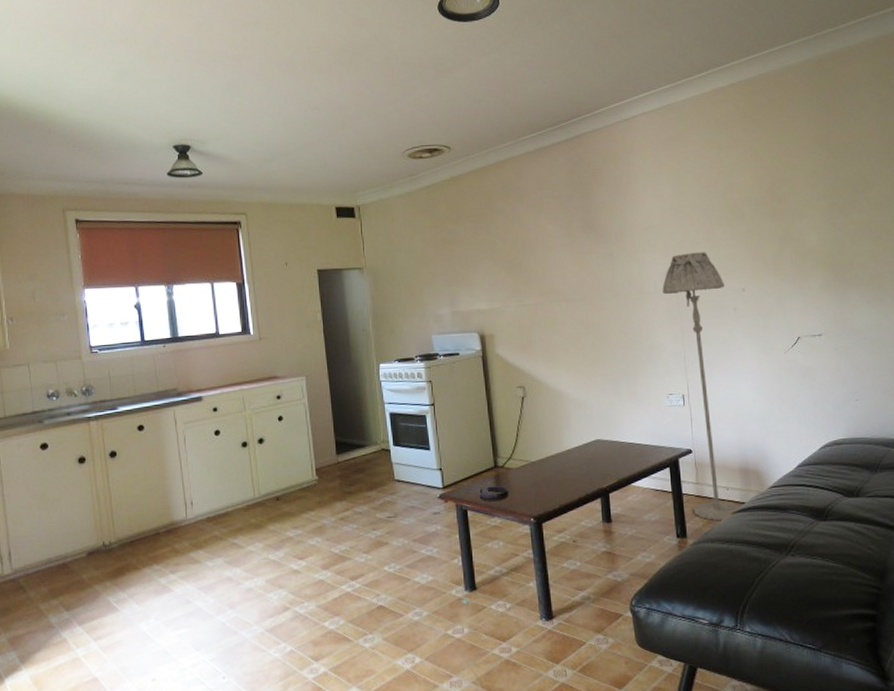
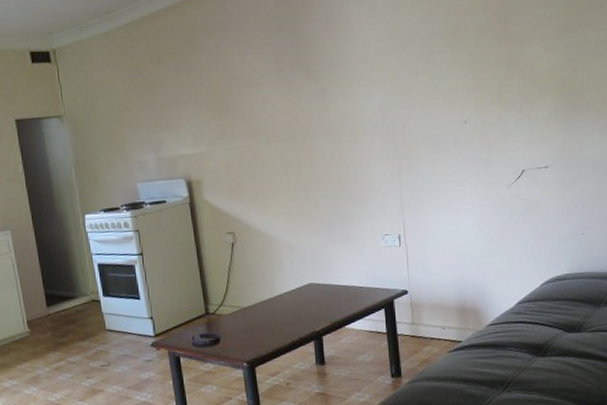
floor lamp: present [662,252,742,521] -> none [378,83,459,360]

